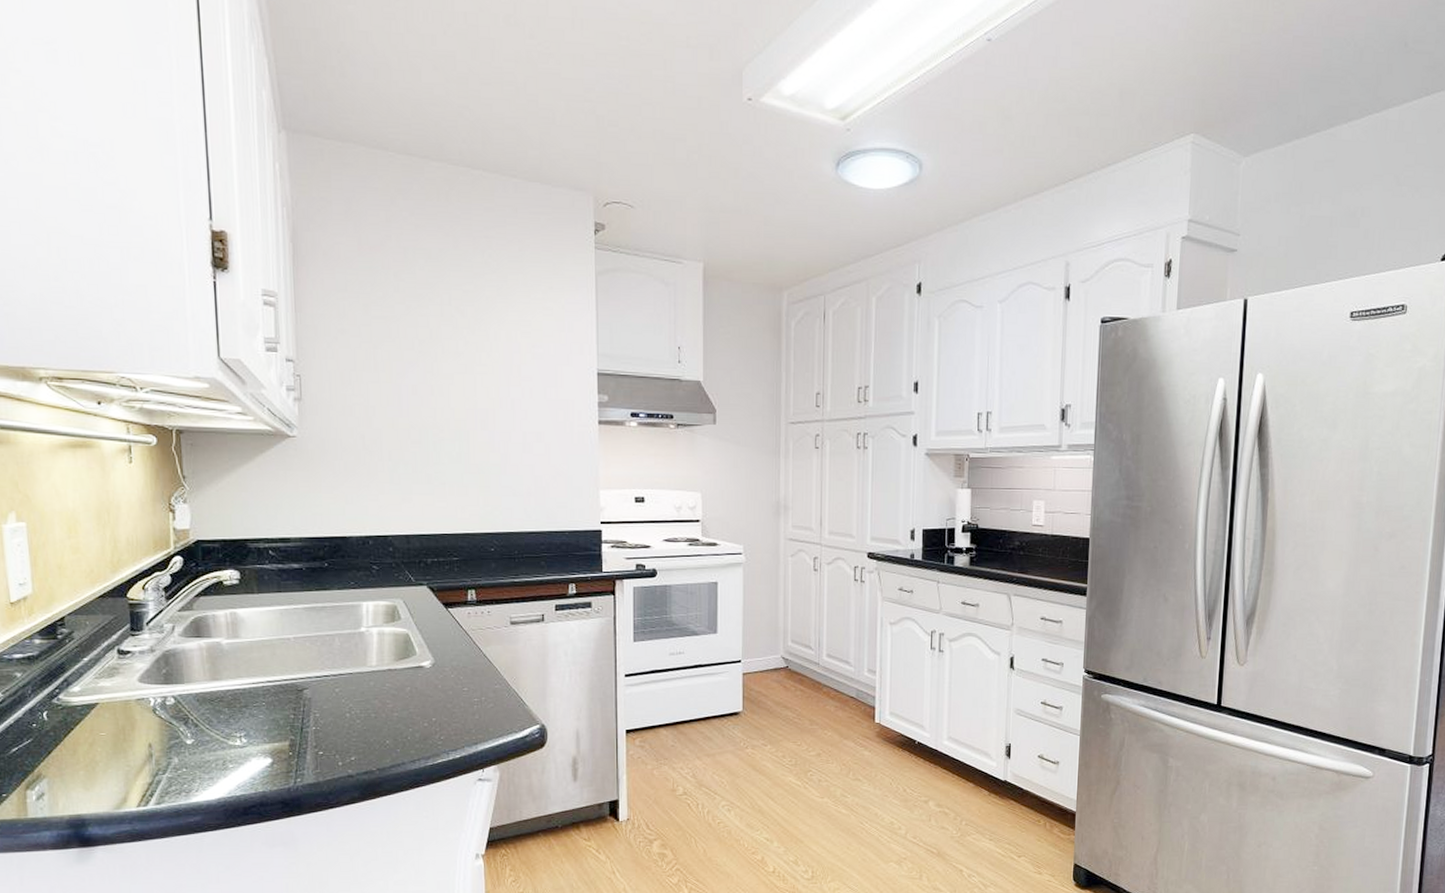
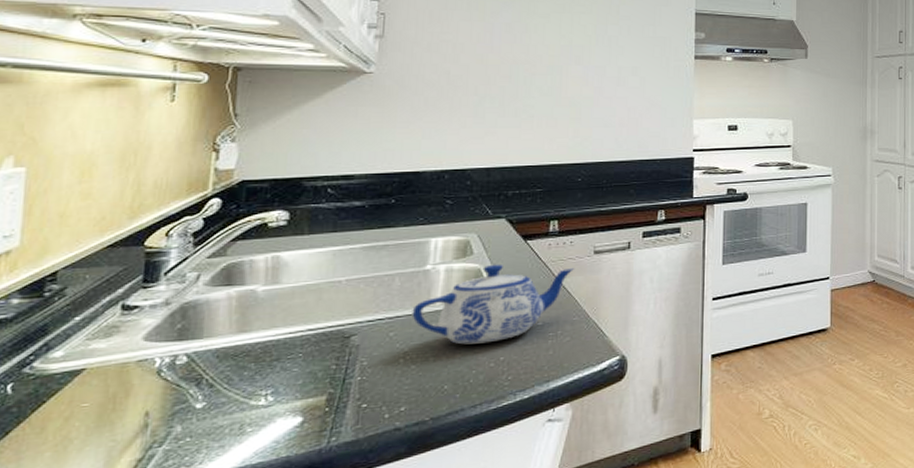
teapot: none [352,630,493,704] -> present [412,264,574,345]

